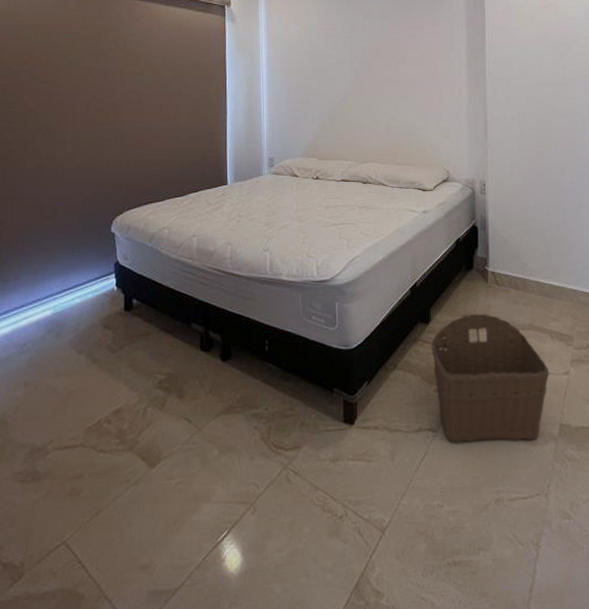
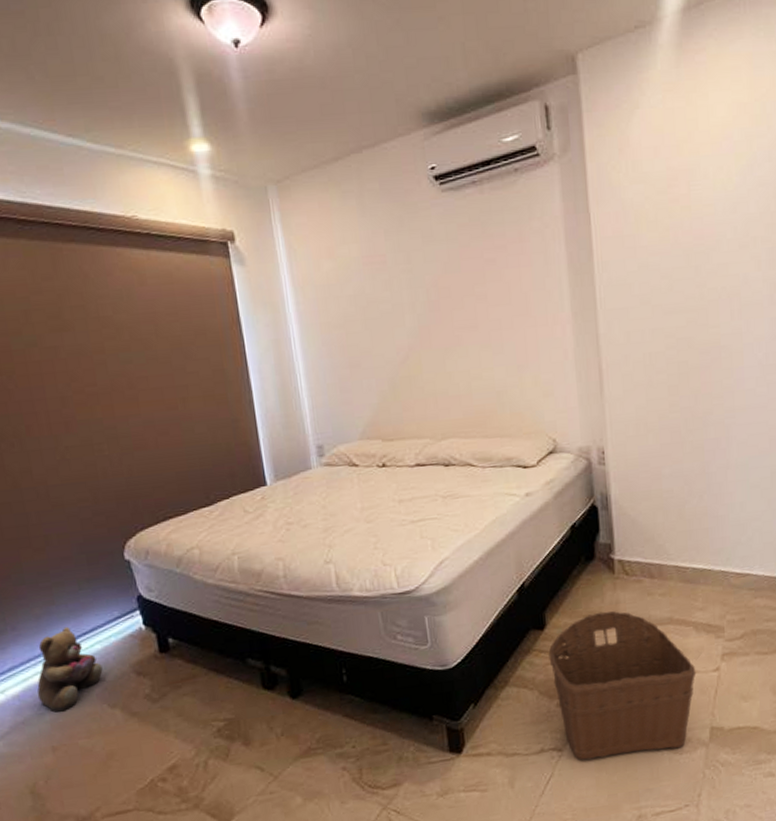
teddy bear: none [22,281,78,353] -> present [37,626,103,713]

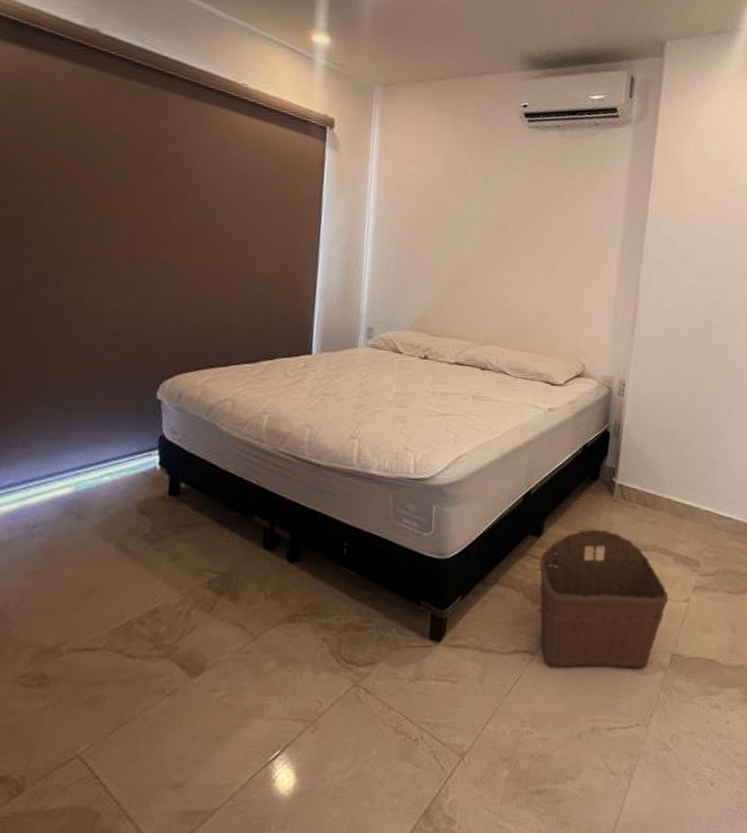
teddy bear: present [37,626,103,713] -> none [32,453,107,537]

